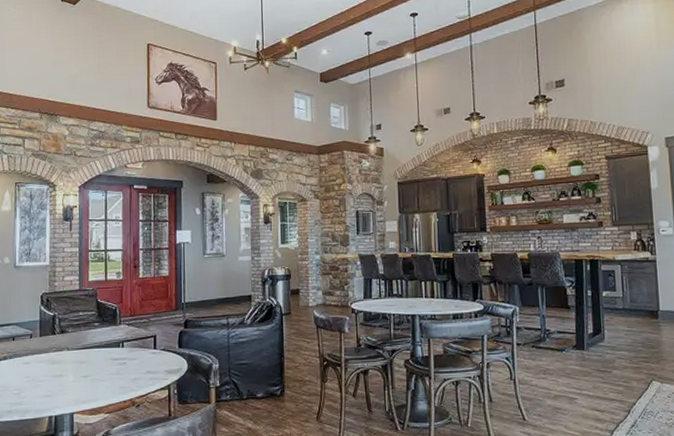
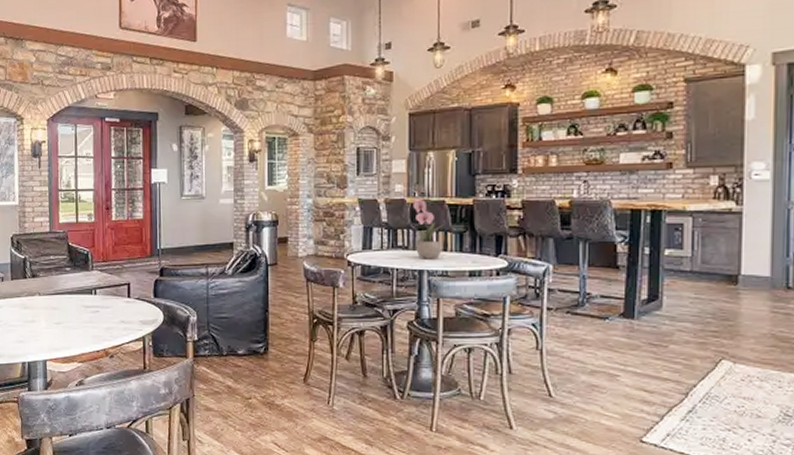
flower arrangement: none [404,246,432,305] -> present [413,189,446,259]

